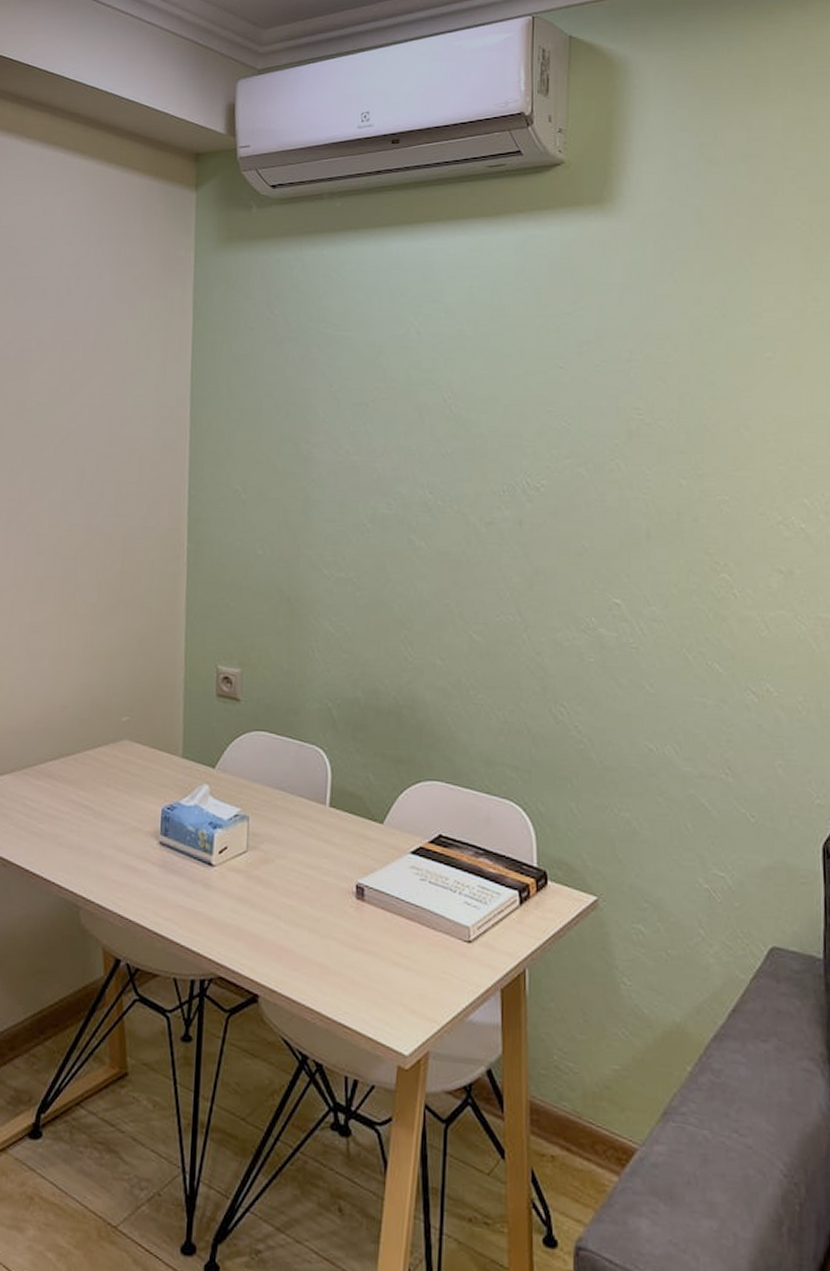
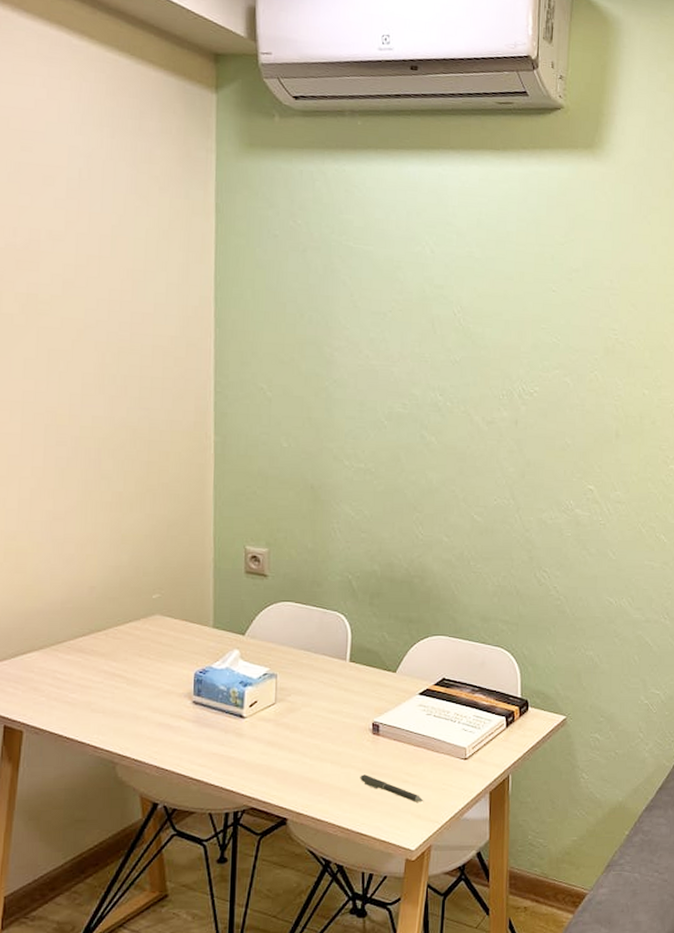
pen: none [342,949,419,993] -> present [360,774,424,802]

